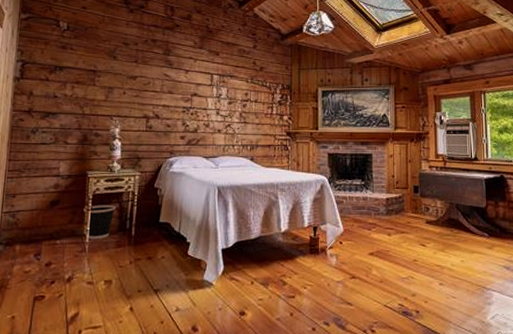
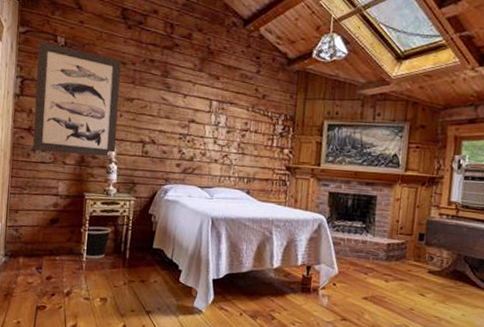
wall art: none [32,26,124,134] -> present [32,41,121,157]

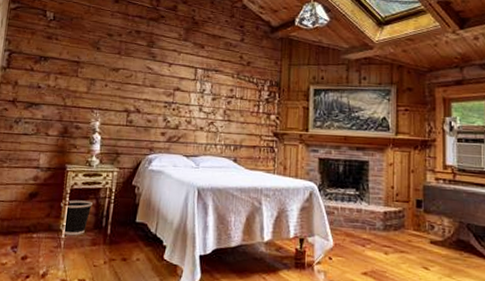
wall art: present [32,41,121,157] -> none [15,16,108,127]

